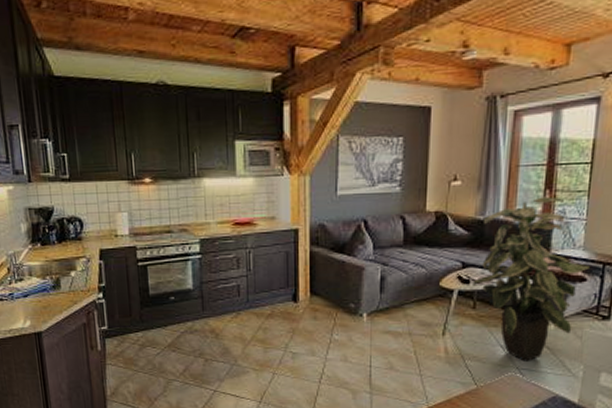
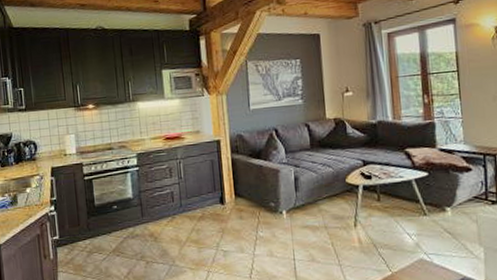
indoor plant: present [473,196,591,361] -> none [374,100,474,247]

